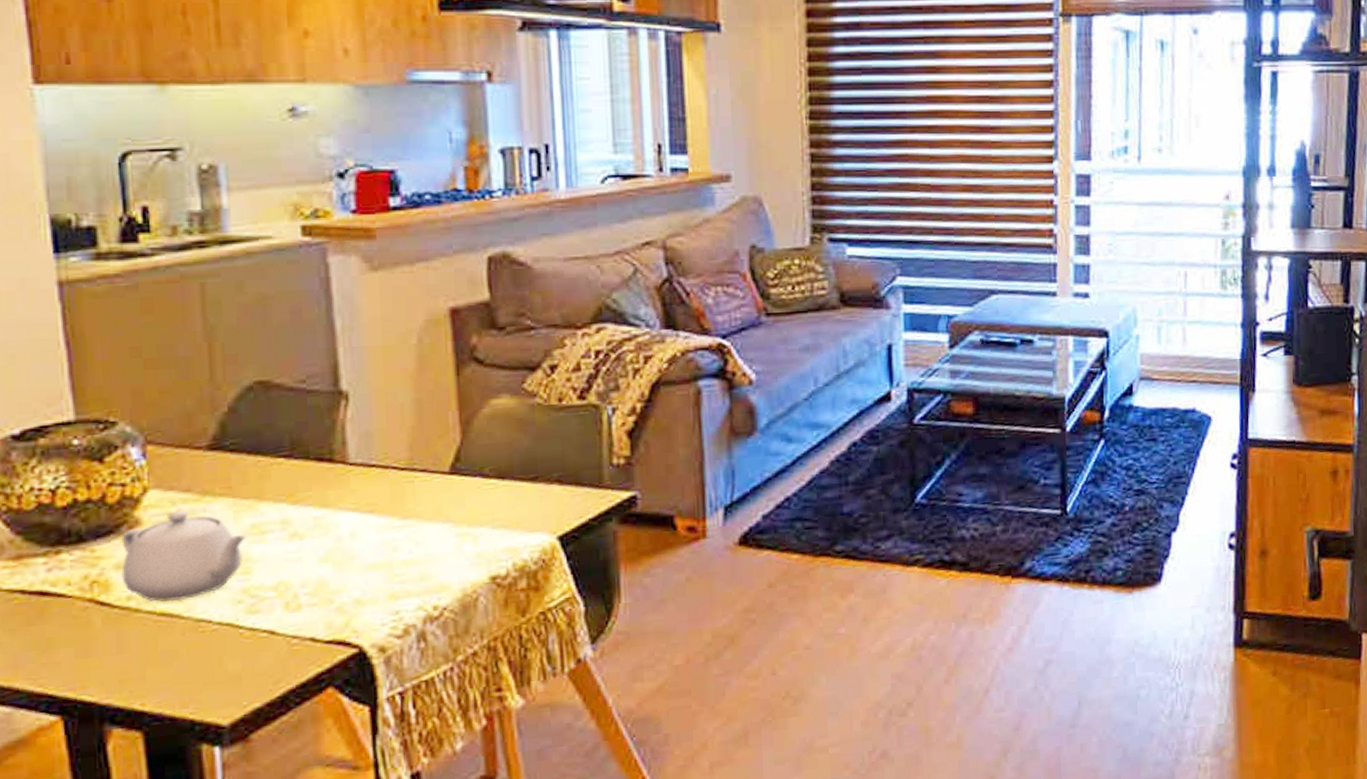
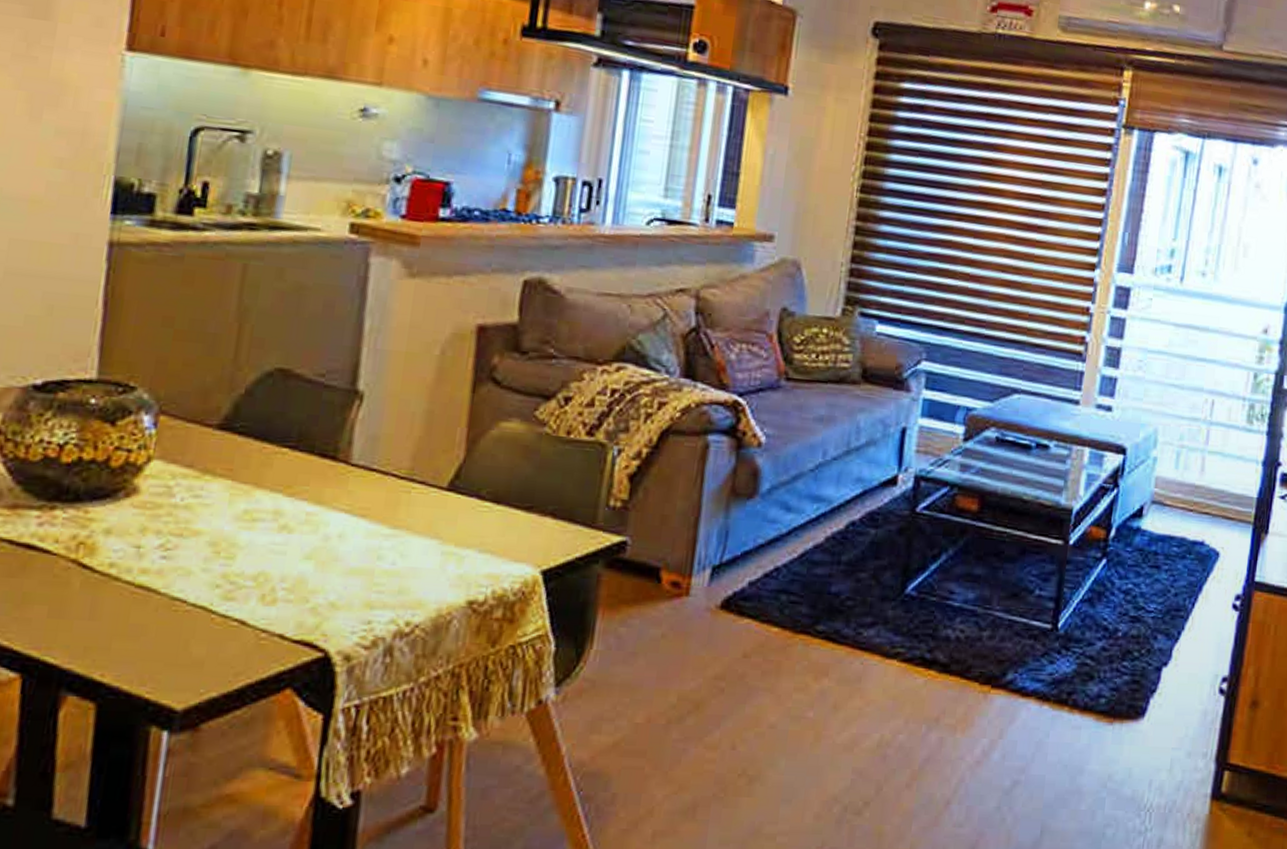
teapot: present [121,510,246,602] -> none [108,484,237,576]

